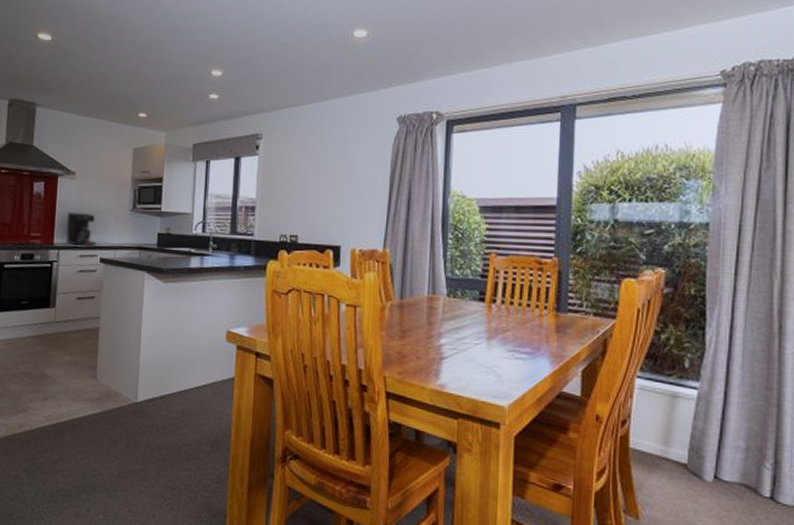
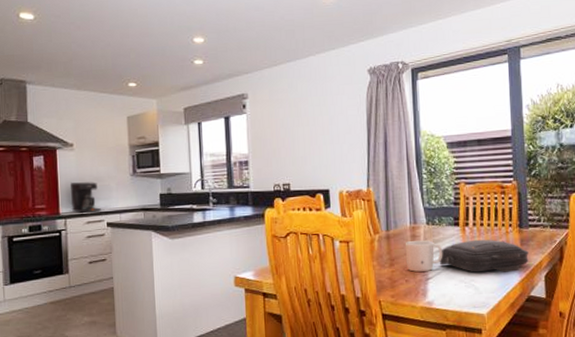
mug: none [419,312,463,350] -> present [405,240,443,273]
laptop bag: none [458,319,564,362] -> present [440,239,529,272]

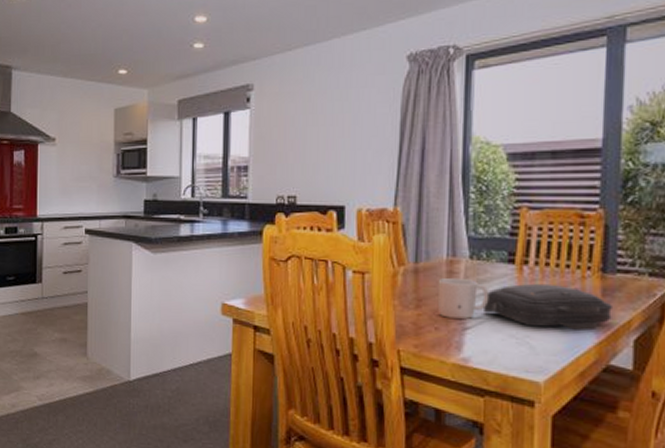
coffee maker: present [69,182,101,213] -> none [49,182,80,216]

